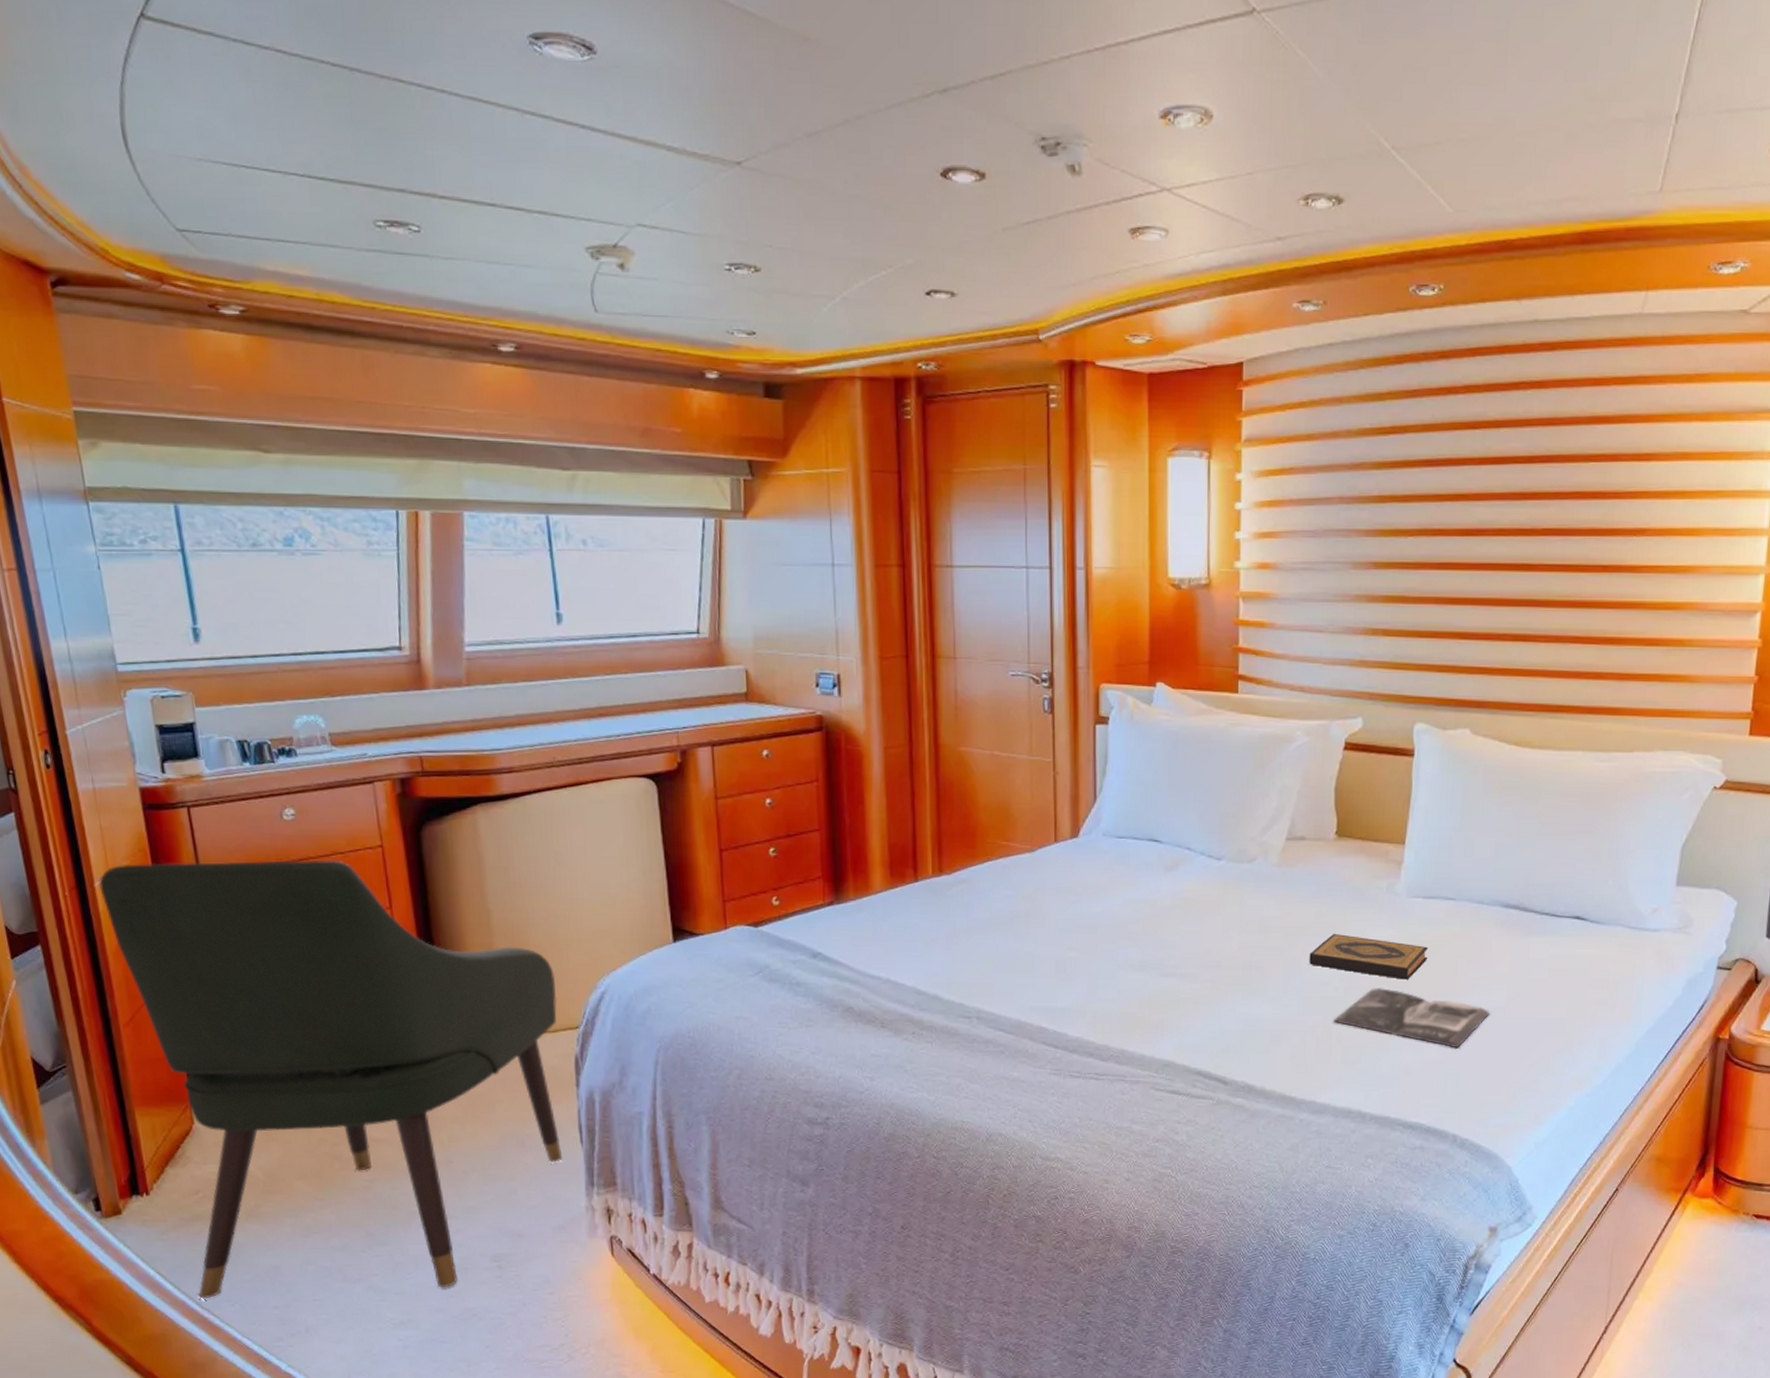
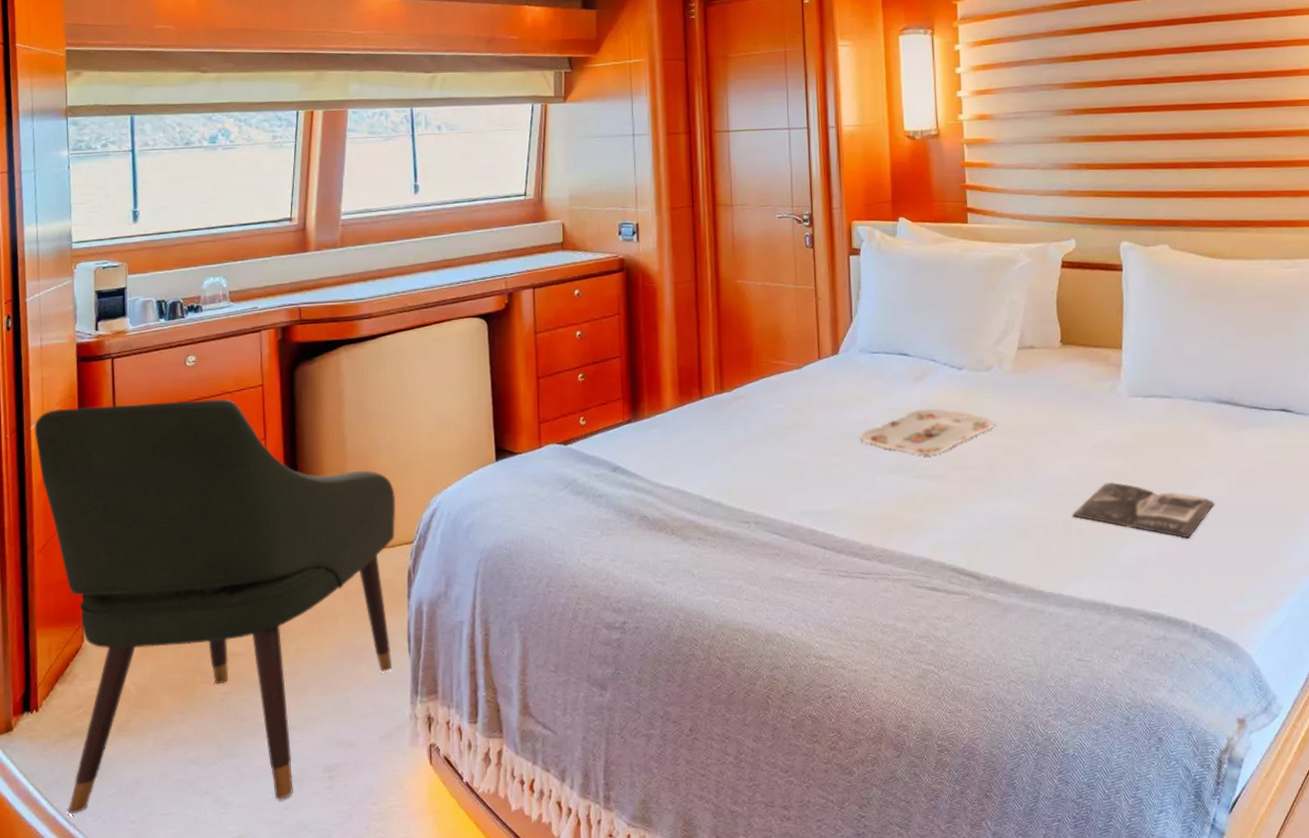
serving tray: none [1100,902,1256,952] -> present [860,409,996,455]
hardback book: present [1309,933,1428,980] -> none [1046,432,1153,474]

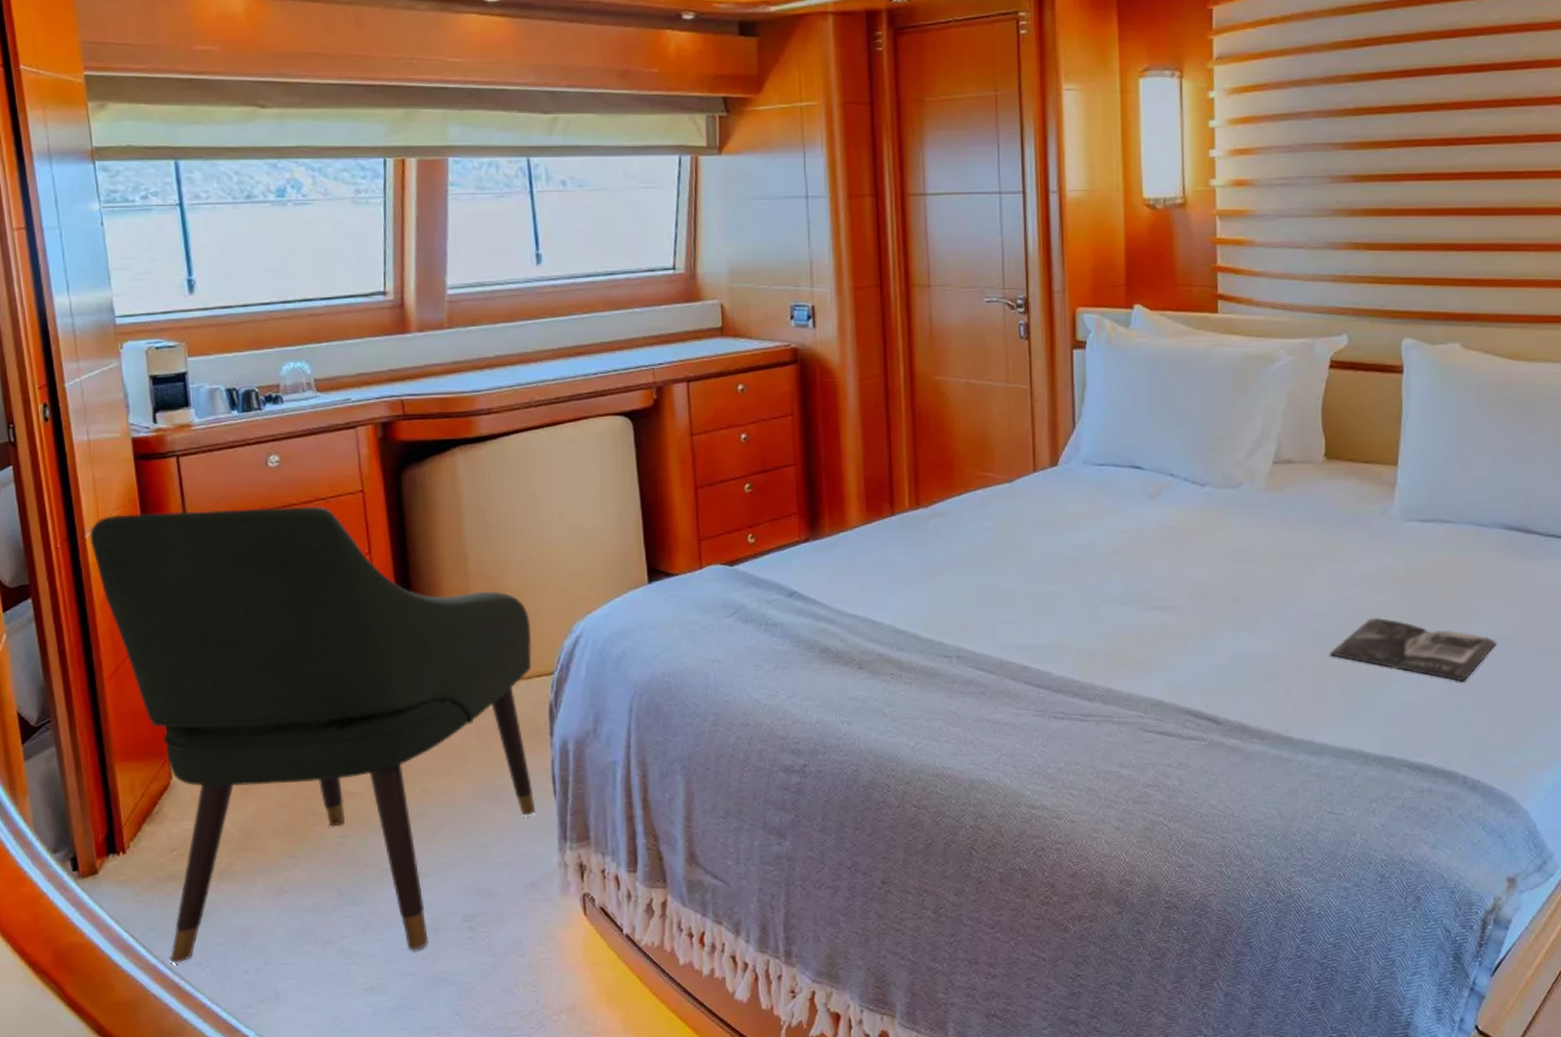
serving tray: present [860,409,996,455] -> none [1082,531,1244,584]

